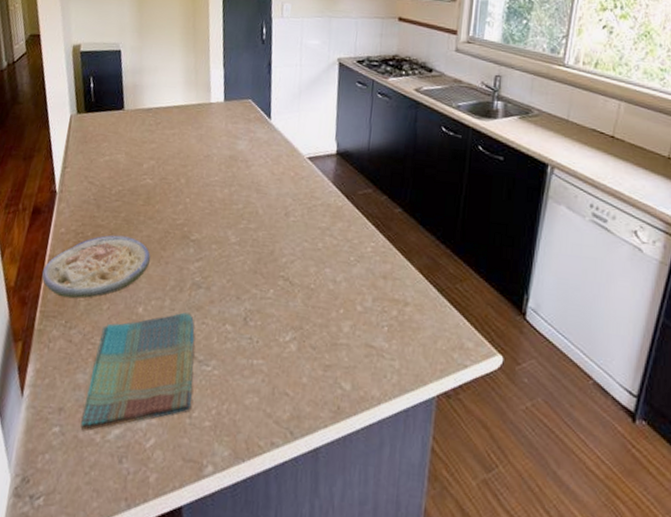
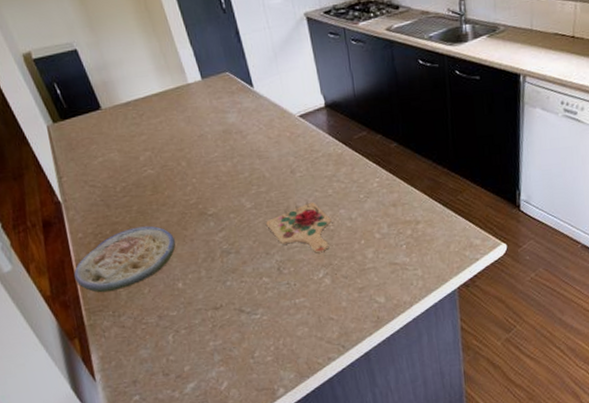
dish towel: present [80,312,194,431] -> none [149,277,252,393]
cutting board: none [245,249,314,312] -> present [266,201,332,253]

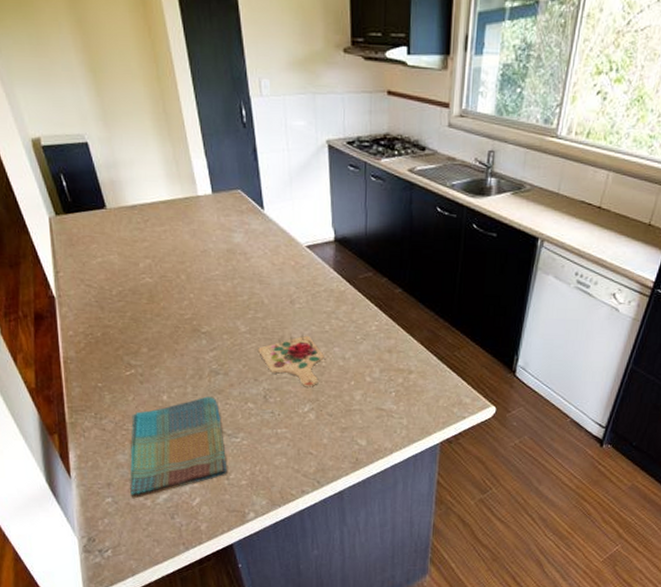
soup: present [74,225,176,293] -> none [61,333,165,394]
dish towel: none [149,277,252,393] -> present [130,396,228,499]

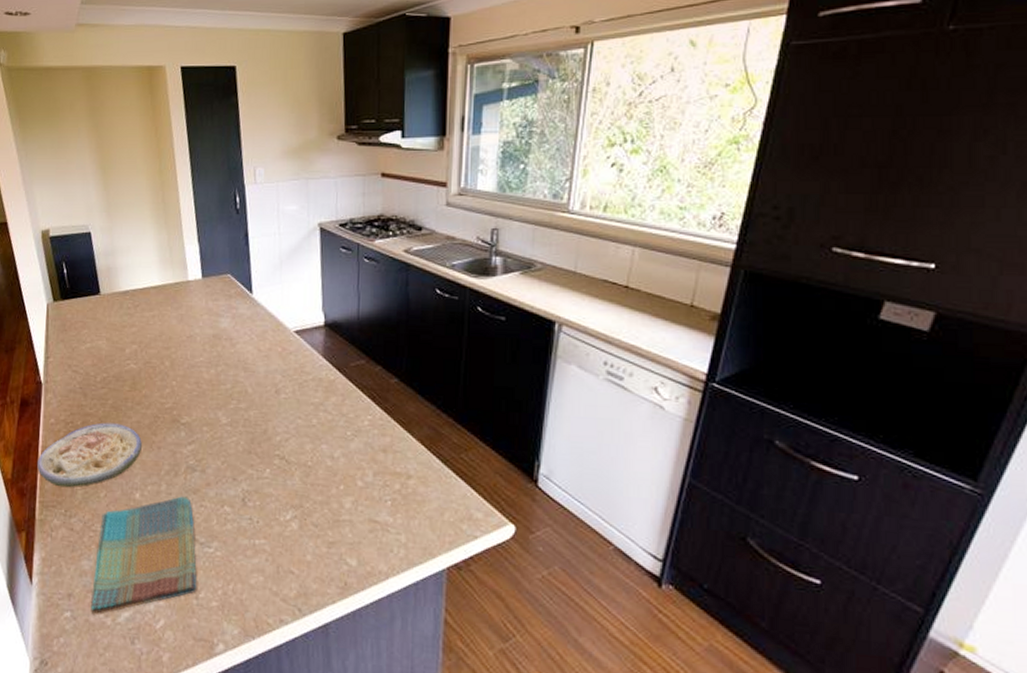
soup: none [61,333,165,394] -> present [37,422,142,488]
cutting board: present [258,334,324,387] -> none [239,427,310,491]

